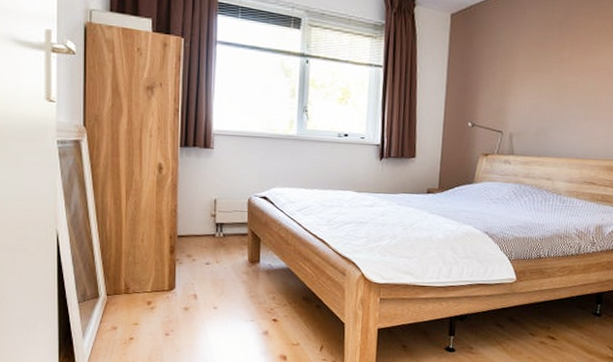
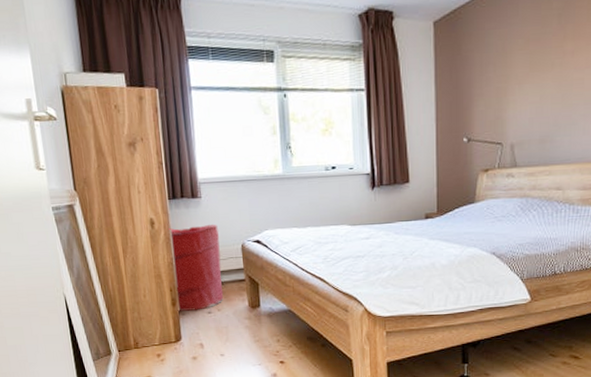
laundry hamper: none [175,175,227,260] -> present [169,225,224,311]

